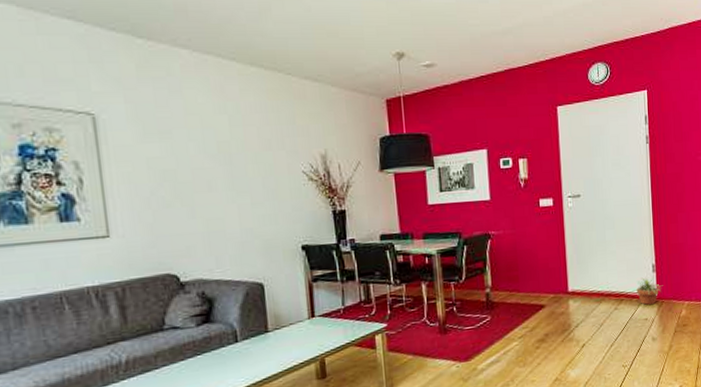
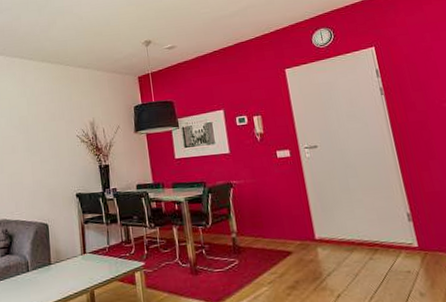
potted plant: present [632,277,662,305] -> none [387,226,423,257]

